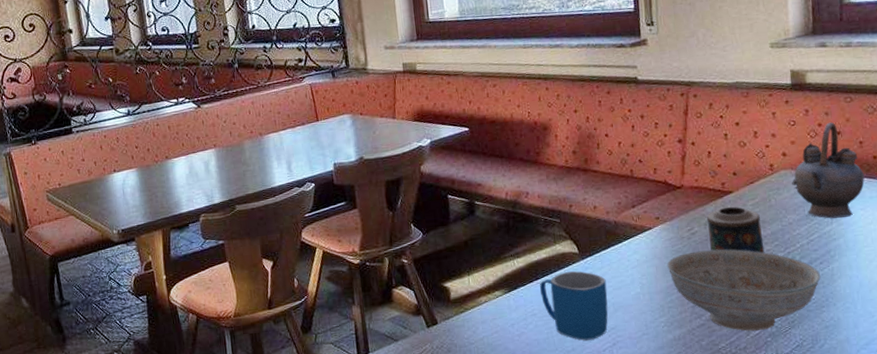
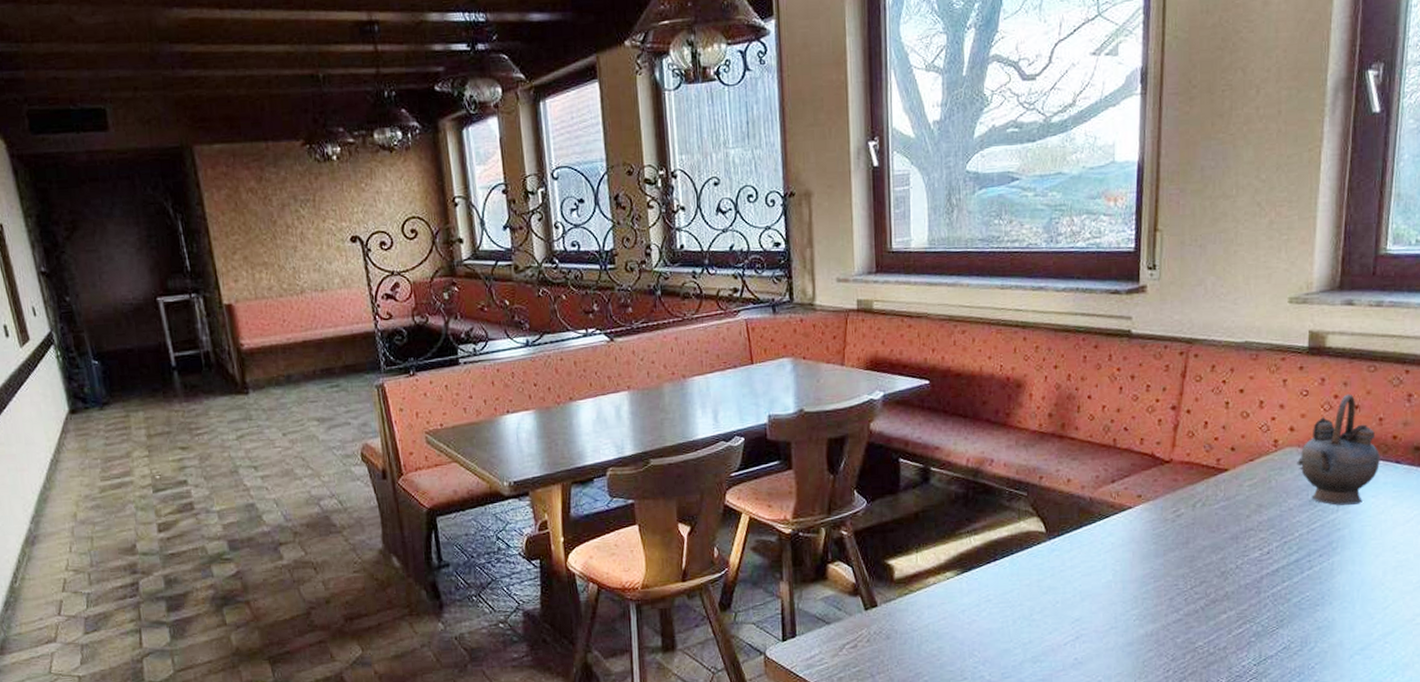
mug: present [540,270,608,341] -> none [998,552,1075,632]
decorative bowl: present [667,249,821,331] -> none [1145,535,1318,629]
candle: present [706,206,765,254] -> none [1195,486,1258,542]

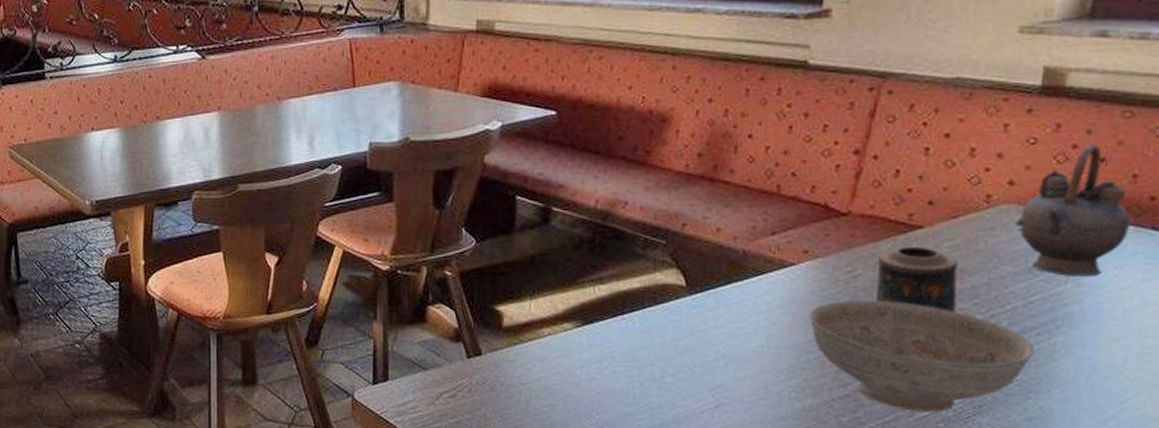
decorative bowl: none [1145,535,1318,629] -> present [809,300,1034,412]
candle: none [1195,486,1258,542] -> present [876,246,958,313]

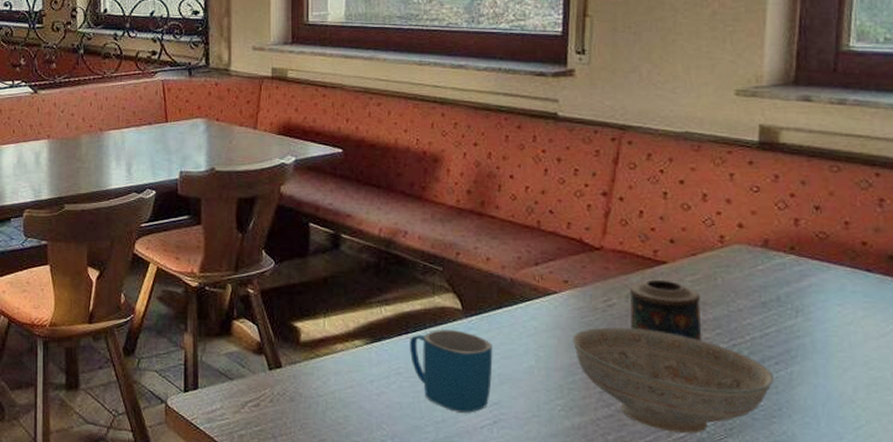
mug: none [625,308,719,397] -> present [410,329,493,413]
teapot: present [1015,144,1132,276] -> none [747,193,848,312]

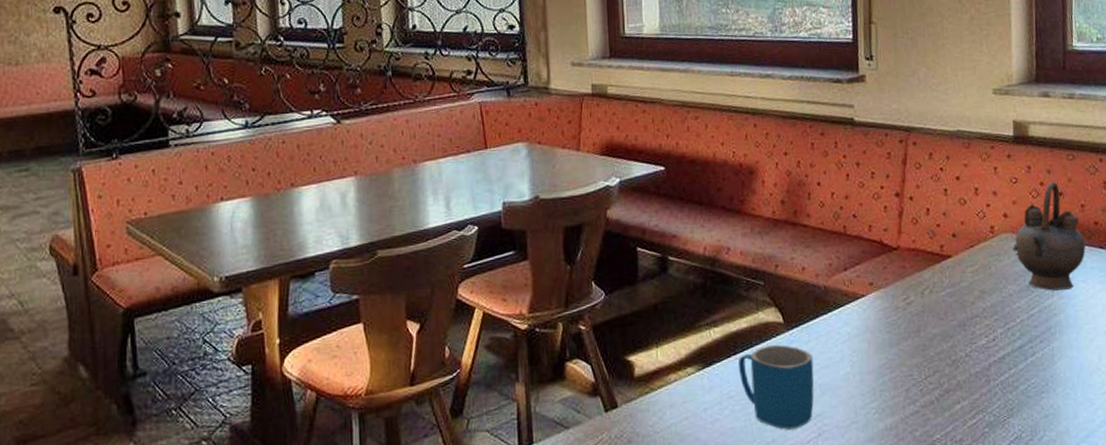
decorative bowl: present [572,327,774,433] -> none [880,322,1041,420]
candle: present [629,279,702,341] -> none [923,273,984,329]
teapot: none [747,193,848,312] -> present [1013,181,1086,291]

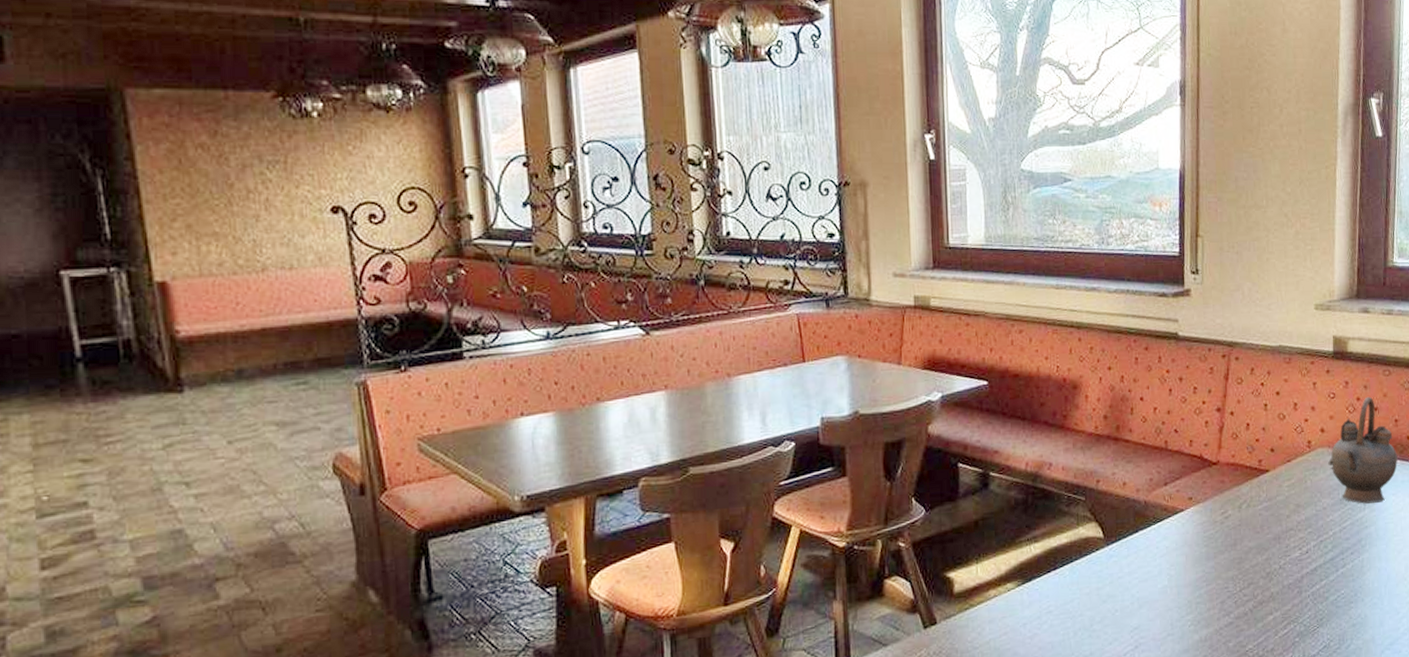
mug: present [738,344,814,430] -> none [1058,559,1132,643]

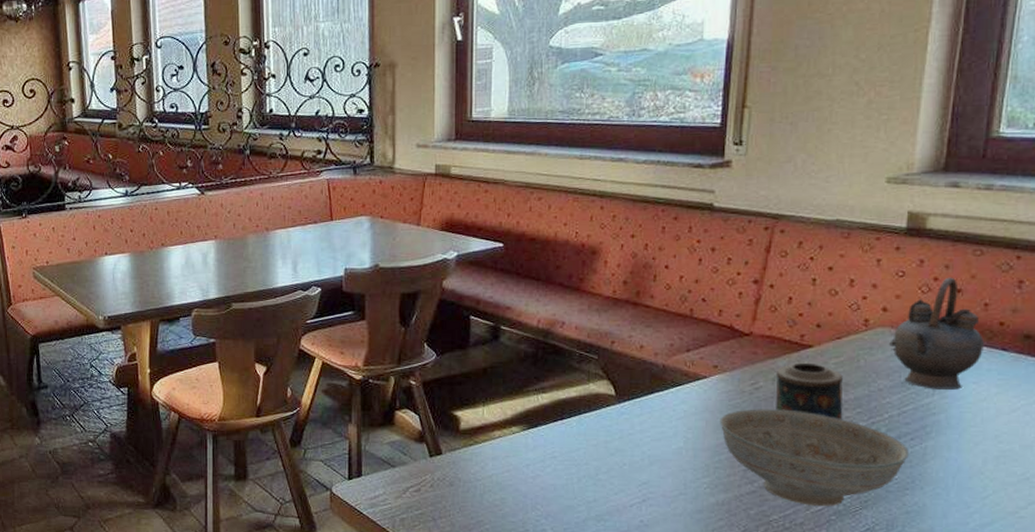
decorative bowl: none [1197,536,1351,631] -> present [719,409,909,506]
candle: none [1241,487,1298,542] -> present [775,362,843,420]

